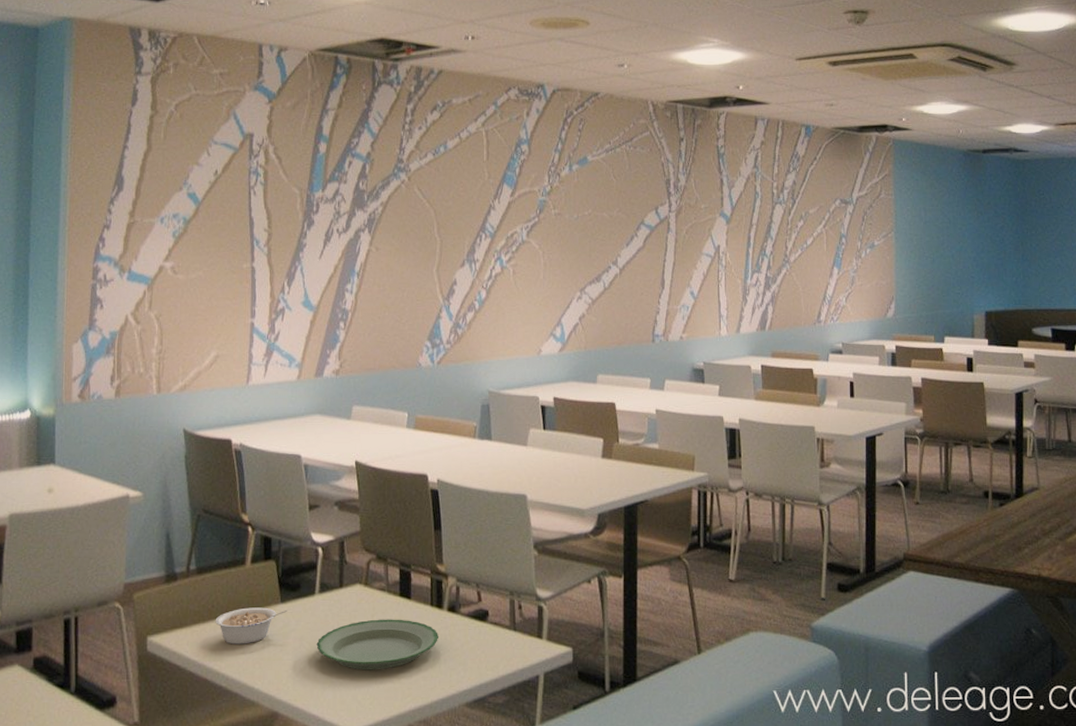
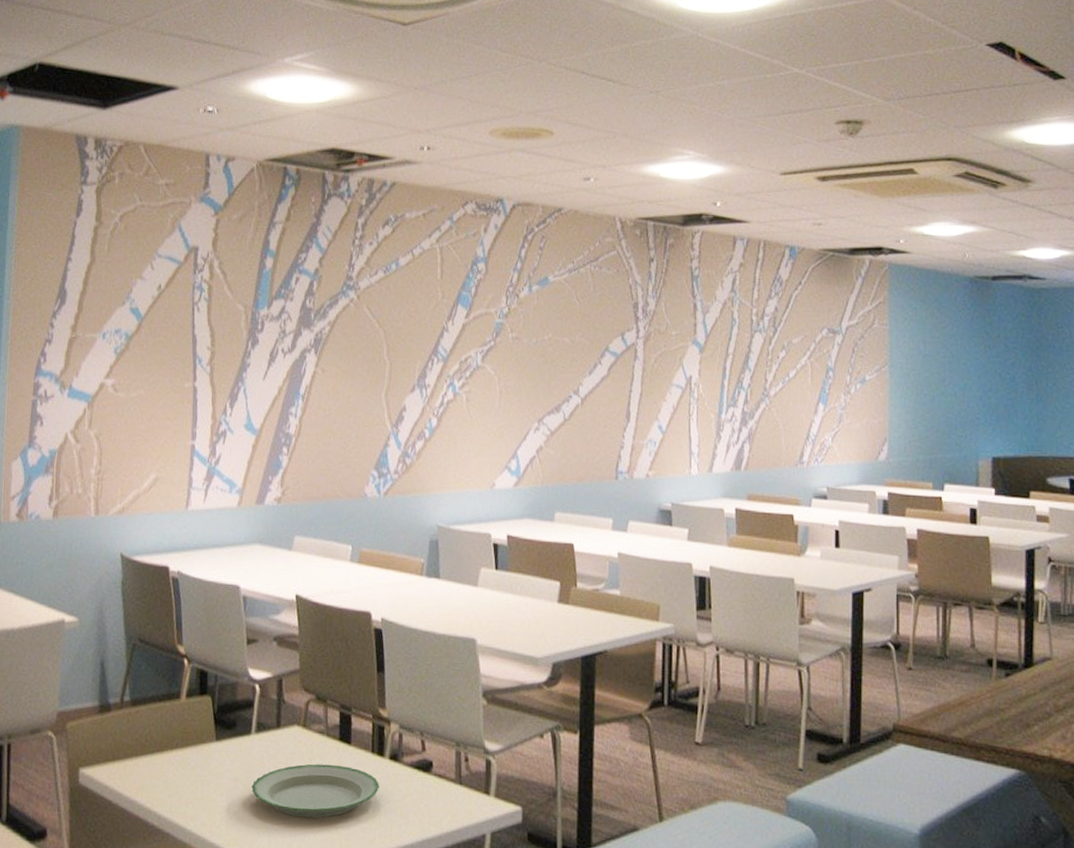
legume: present [215,607,288,645] -> none [148,744,223,783]

